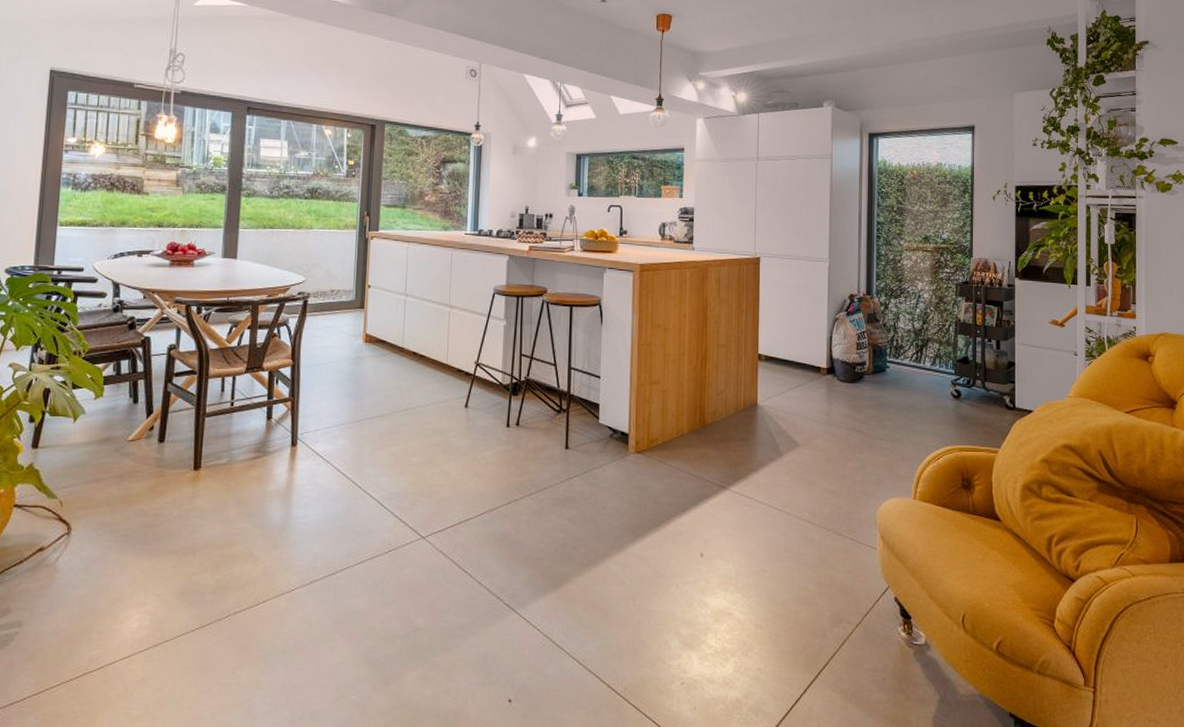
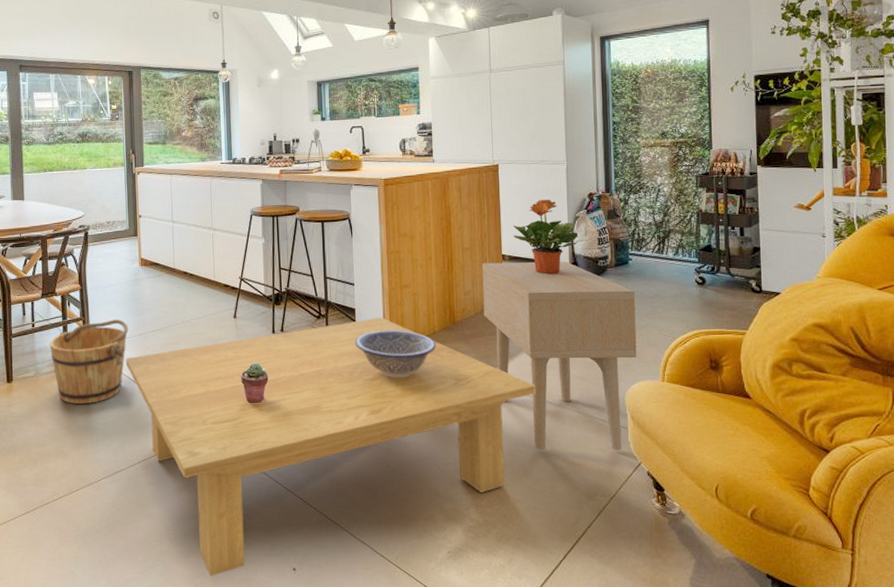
bucket: none [249,402,344,500] -> present [49,319,129,405]
coffee table: none [336,415,785,708] -> present [125,318,536,576]
potted succulent: none [466,459,499,507] -> present [240,362,269,404]
decorative bowl: none [596,429,683,485] -> present [354,329,436,379]
side table: none [735,362,890,574] -> present [482,261,637,451]
potted plant: none [772,297,837,378] -> present [513,199,579,275]

